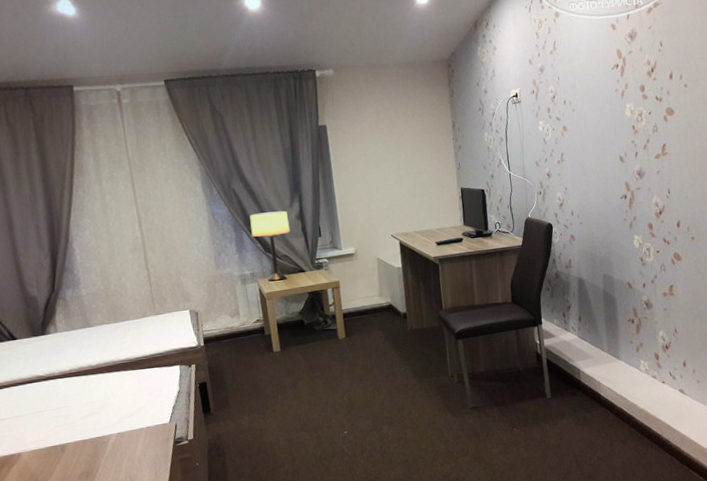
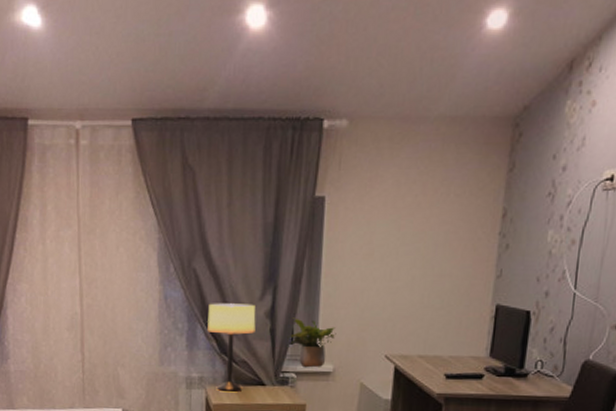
potted plant: none [316,216,353,253] -> present [290,317,336,368]

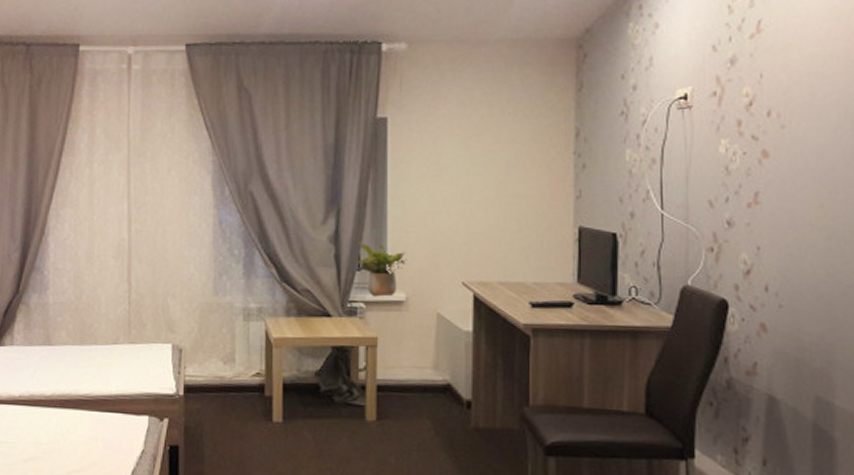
table lamp: present [207,303,256,392] -> none [266,227,319,324]

